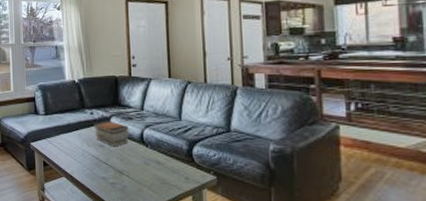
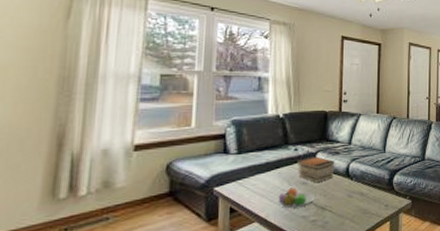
fruit bowl: none [80,149,113,169] -> present [278,187,316,209]

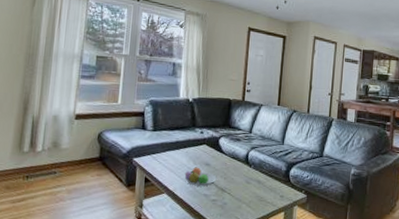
book stack: present [296,156,335,183] -> none [201,140,236,166]

